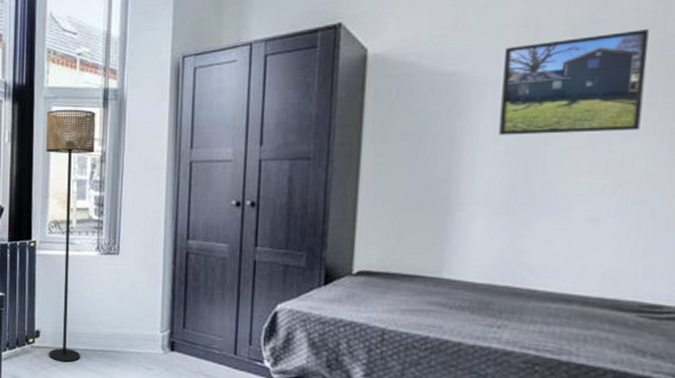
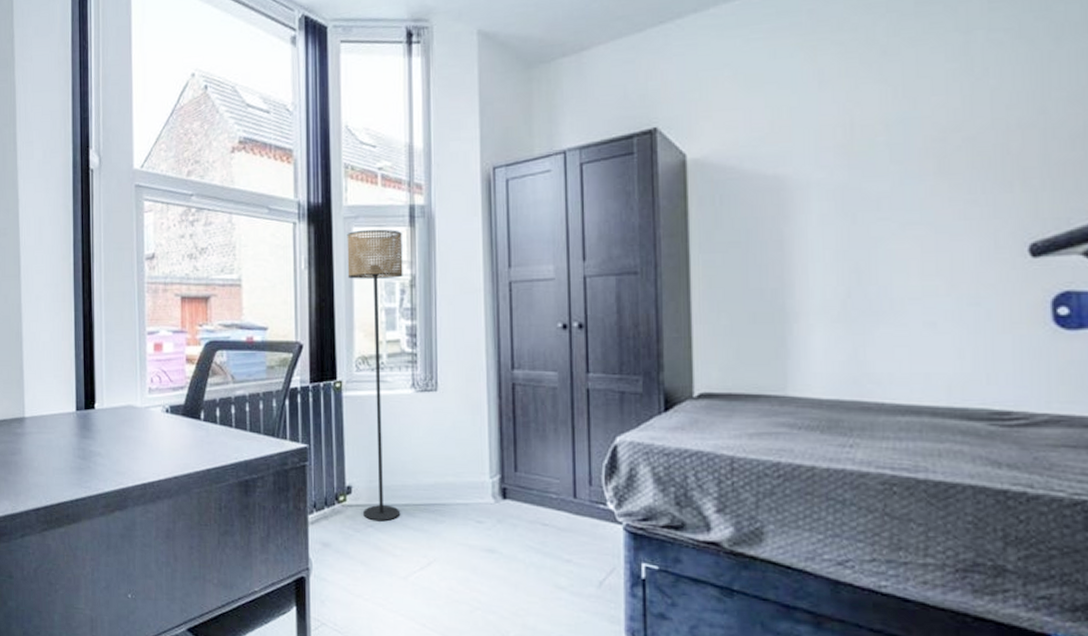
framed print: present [498,29,649,135] -> none [823,126,964,240]

